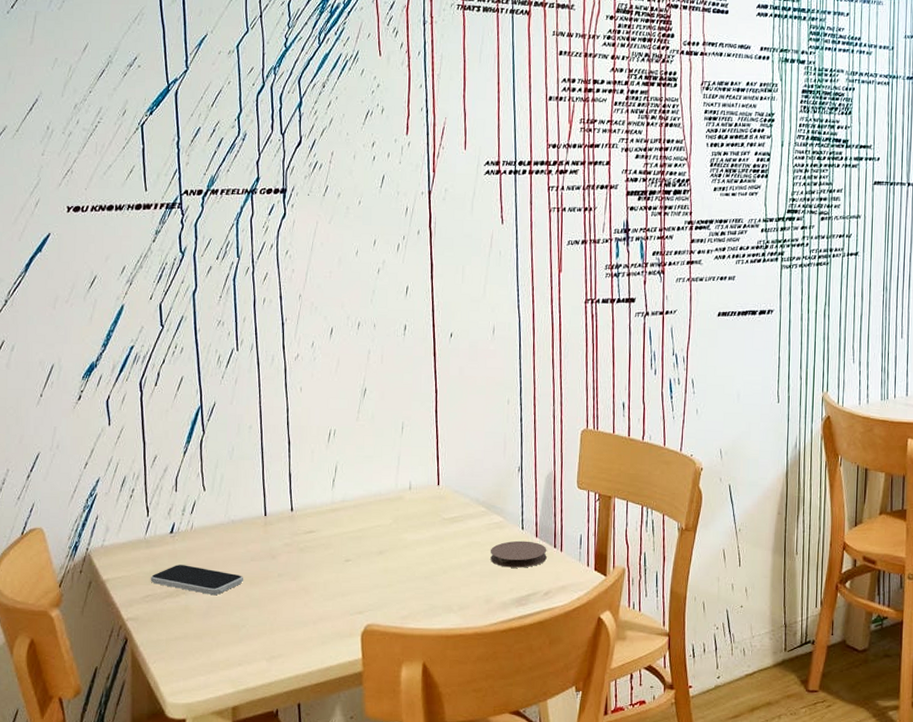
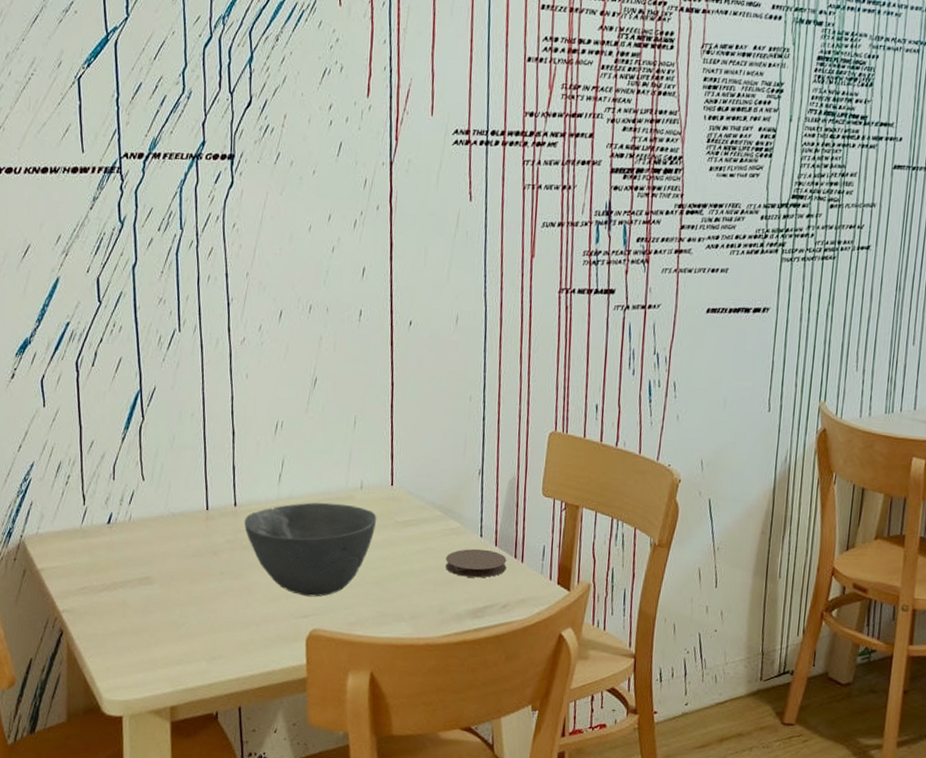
smartphone: present [150,565,243,596] -> none [86,557,183,591]
bowl: none [301,503,425,594] -> present [244,502,377,597]

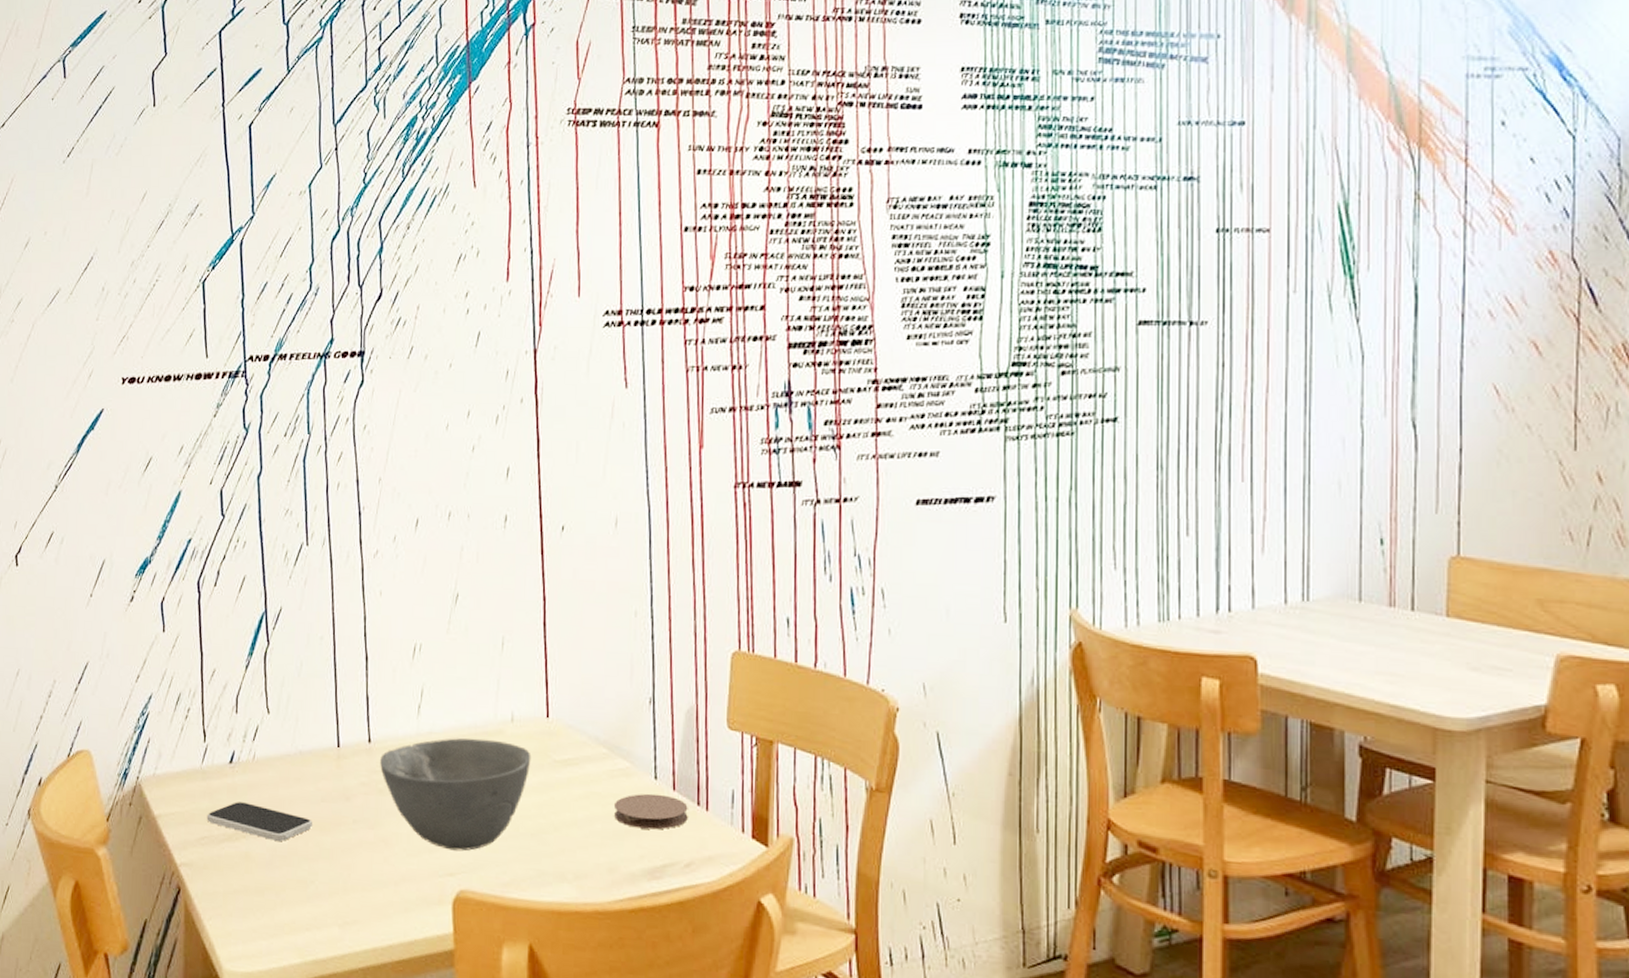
smartphone: none [86,557,183,591] -> present [206,802,312,842]

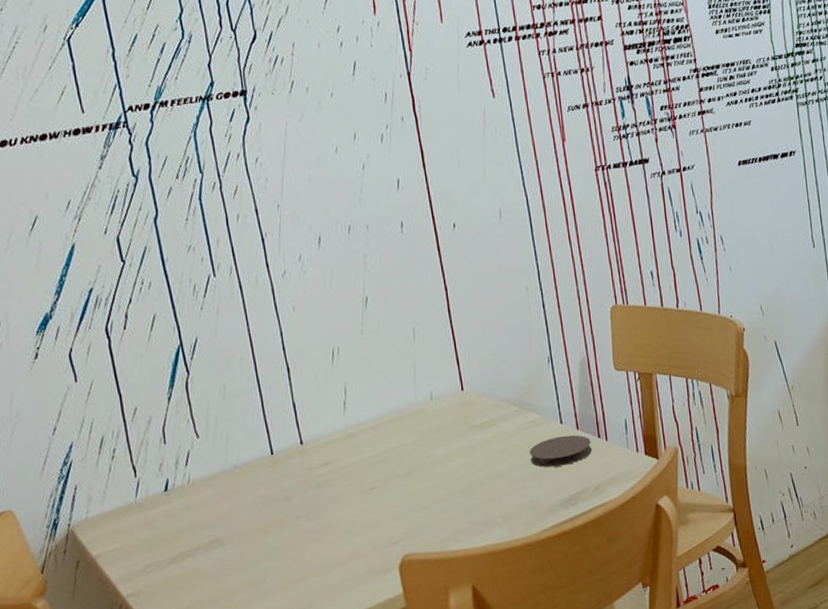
smartphone: present [206,802,312,842] -> none [148,523,257,553]
bowl: present [380,737,532,851] -> none [314,418,453,523]

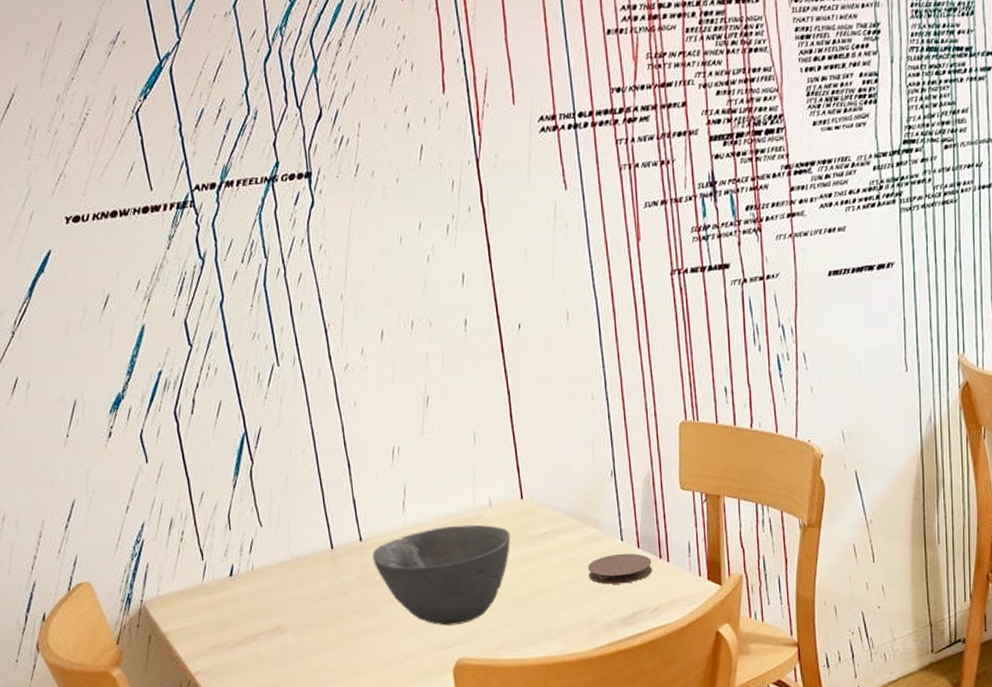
bowl: none [314,418,453,523] -> present [373,524,511,626]

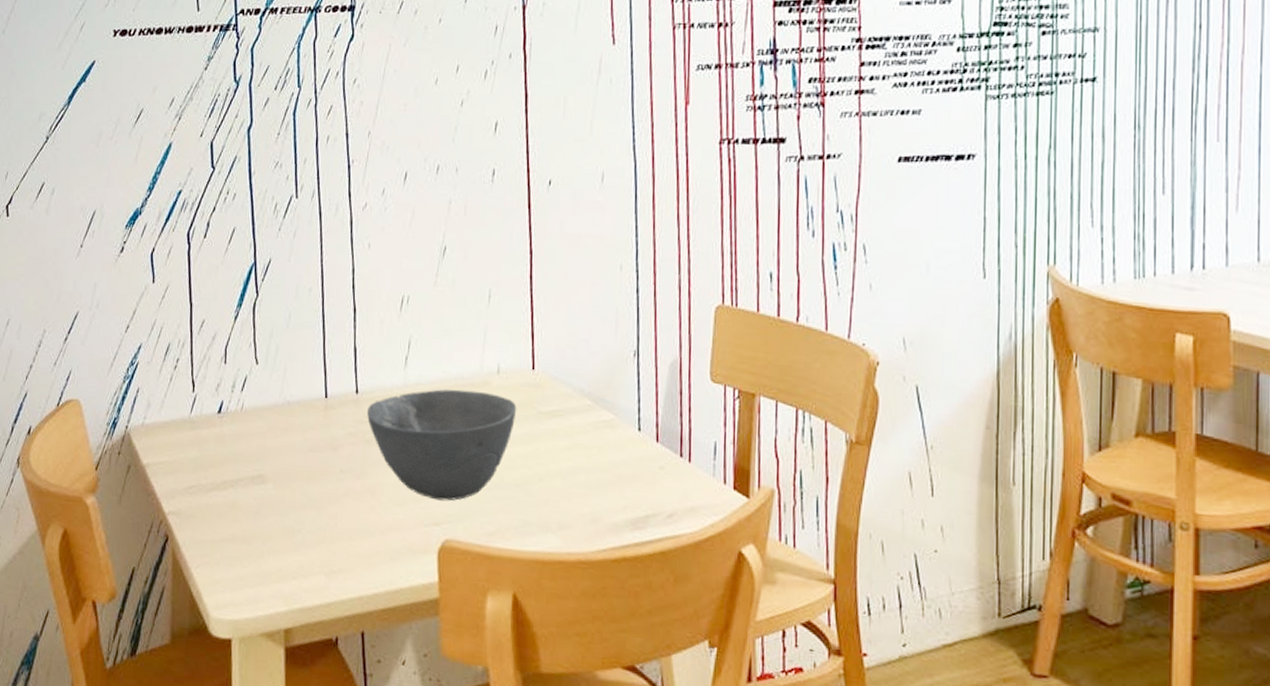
coaster: present [587,553,652,585] -> none [597,444,671,481]

